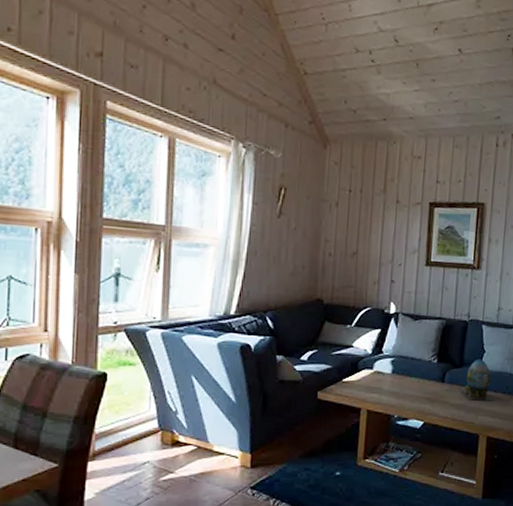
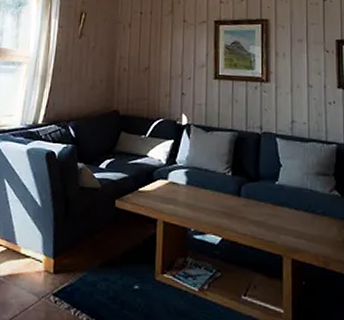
decorative egg: present [461,359,493,401] -> none [259,173,294,219]

